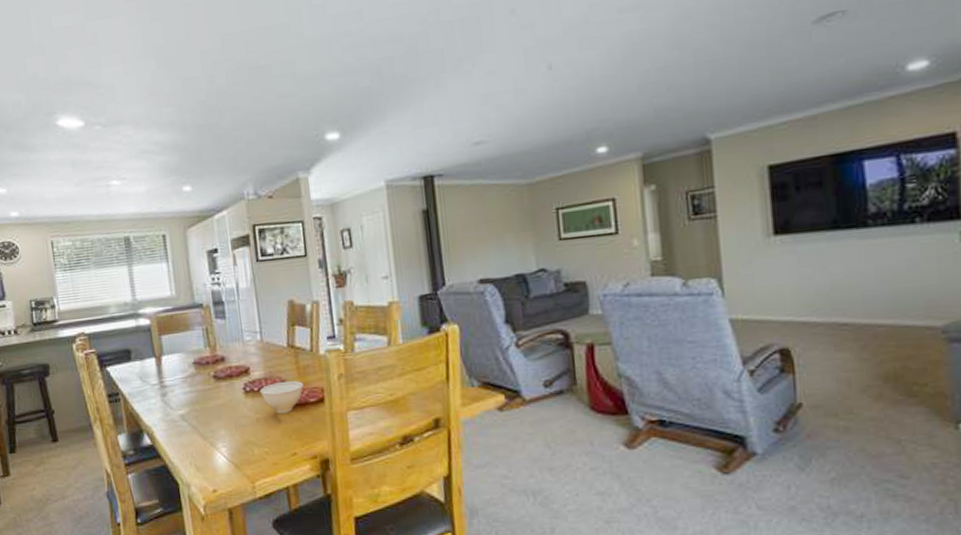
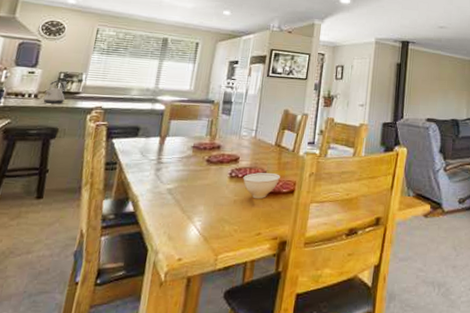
kettle: none [22,310,45,338] -> present [43,80,65,104]

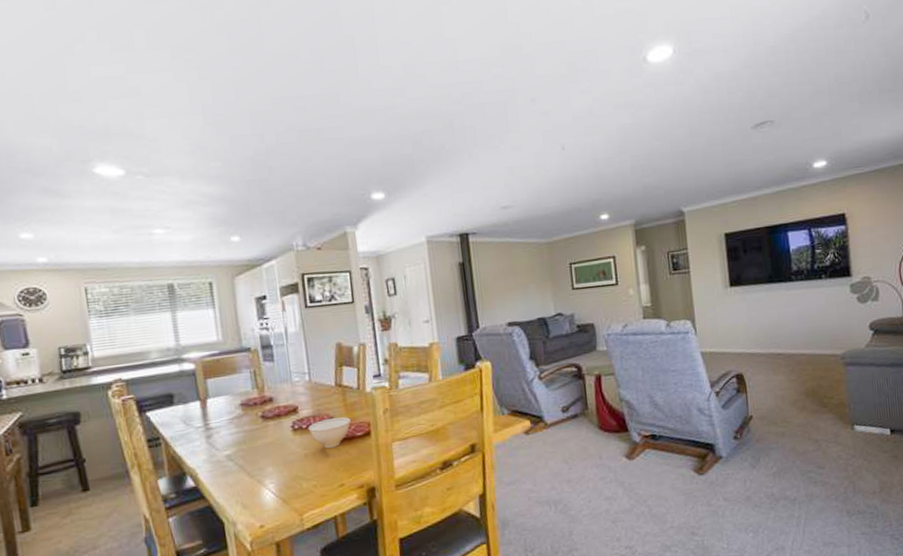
kettle: present [43,80,65,104] -> none [49,357,76,387]

